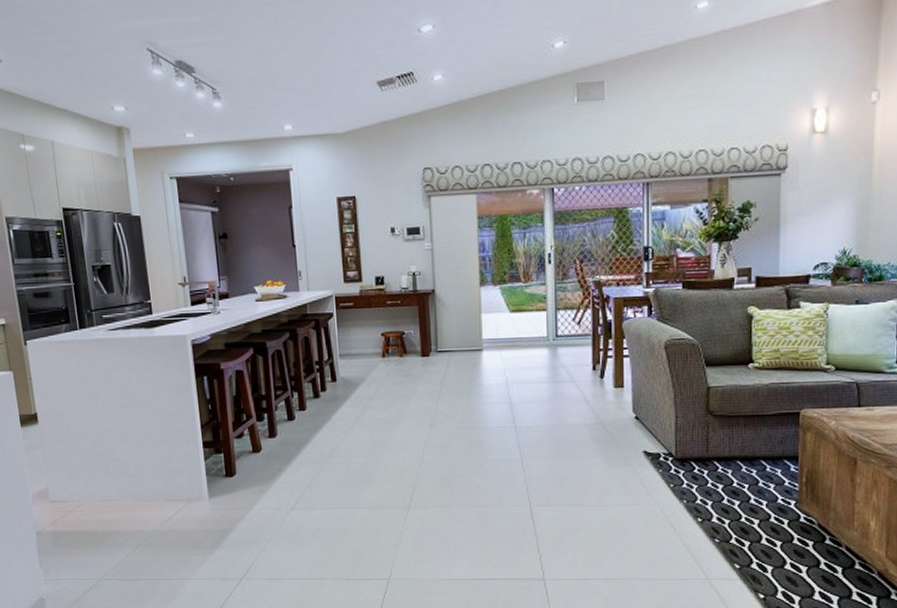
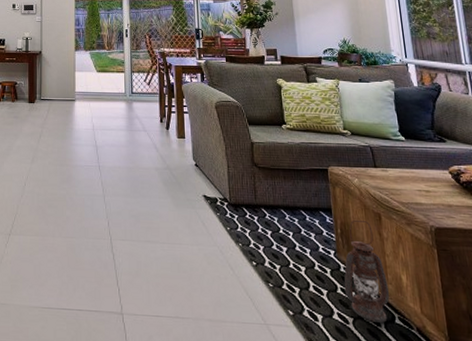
lantern: none [801,467,853,569] -> present [344,220,389,323]

